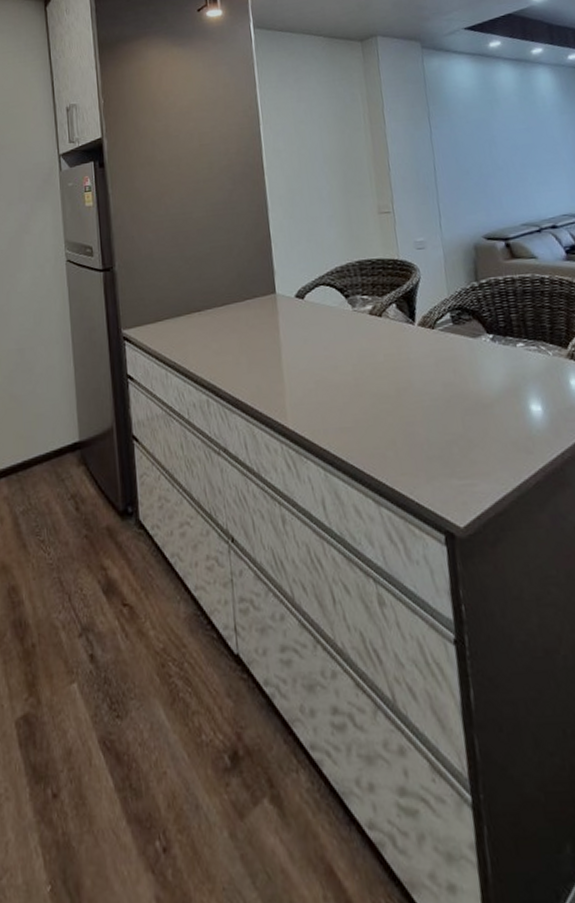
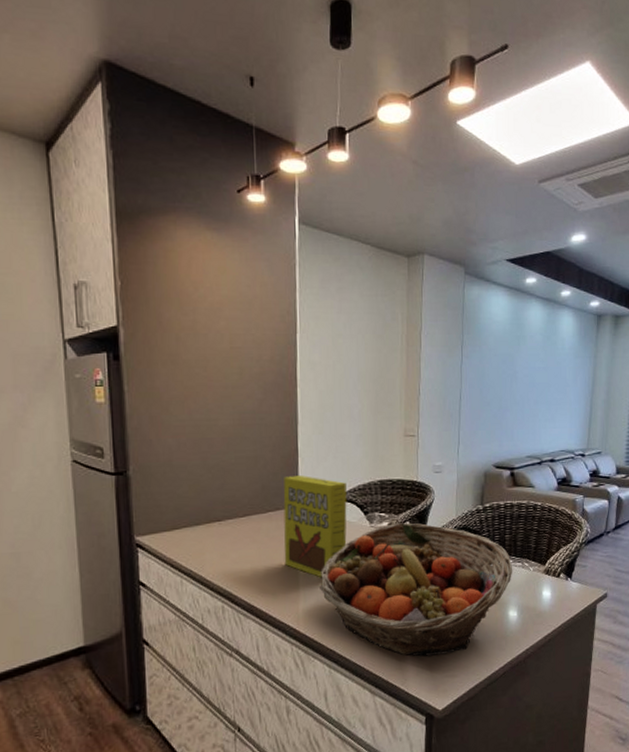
cereal box: none [259,260,330,367] -> present [283,474,347,577]
fruit basket: none [305,304,528,460] -> present [320,522,513,657]

